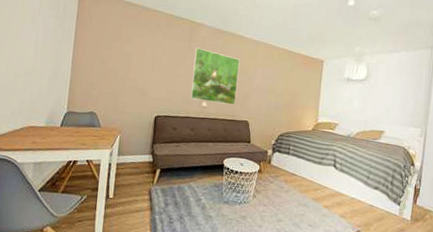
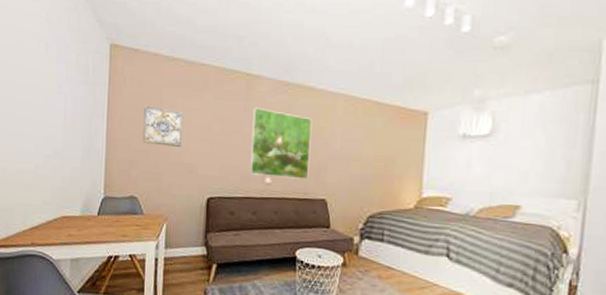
wall art: none [103,39,138,74] -> present [142,106,183,147]

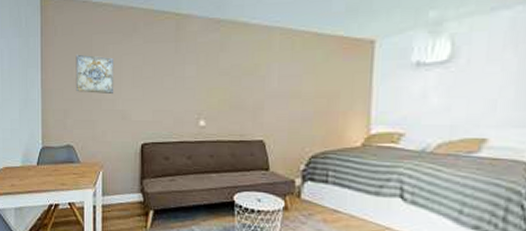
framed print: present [249,107,313,179] -> none [183,48,247,120]

